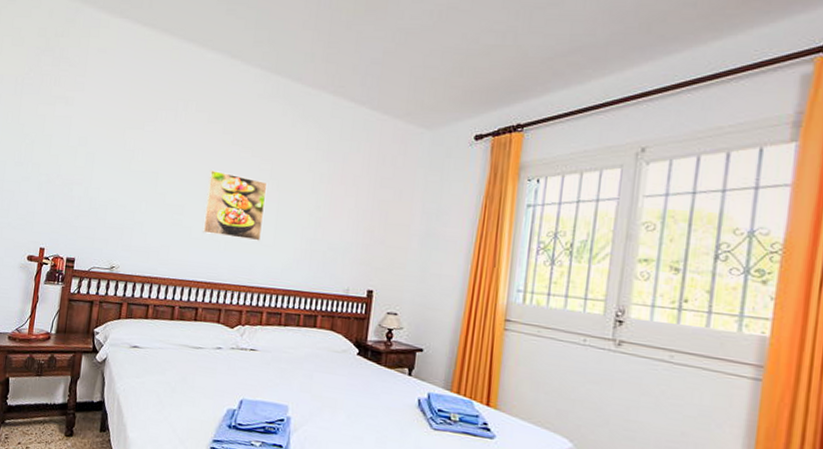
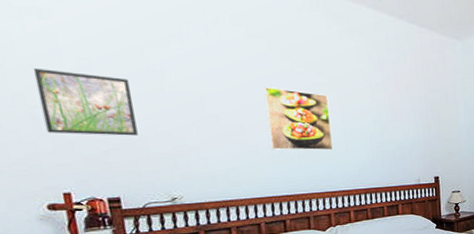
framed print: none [45,143,108,205] -> present [33,67,138,136]

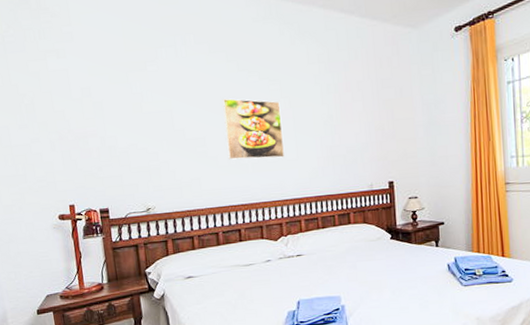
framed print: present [33,67,138,136] -> none [52,99,123,154]

